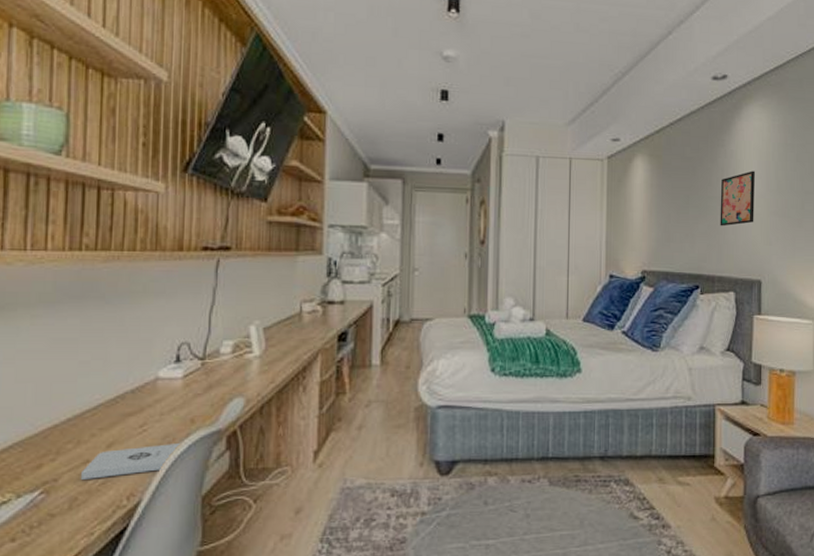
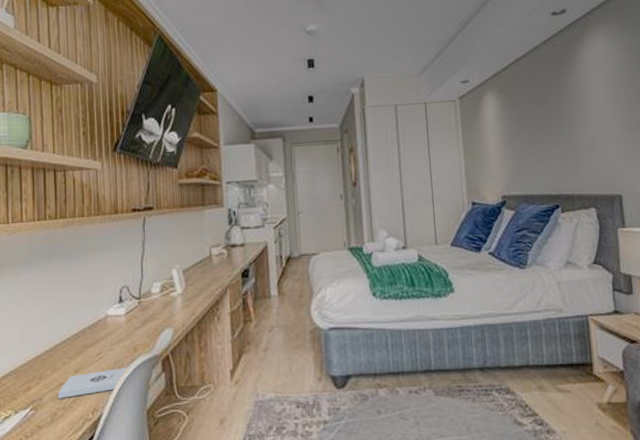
wall art: present [720,171,755,227] -> none [571,93,608,148]

